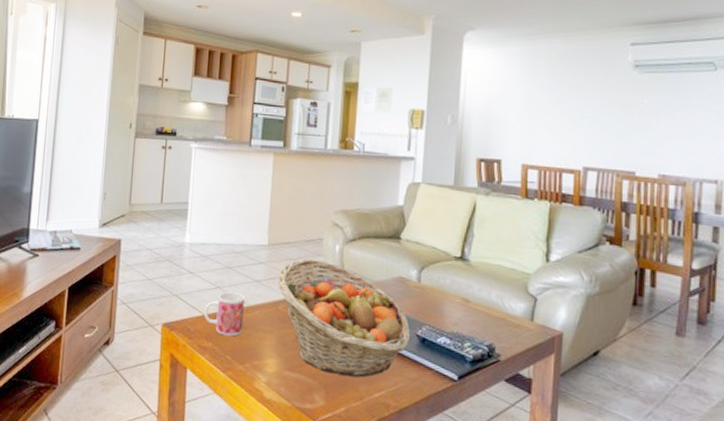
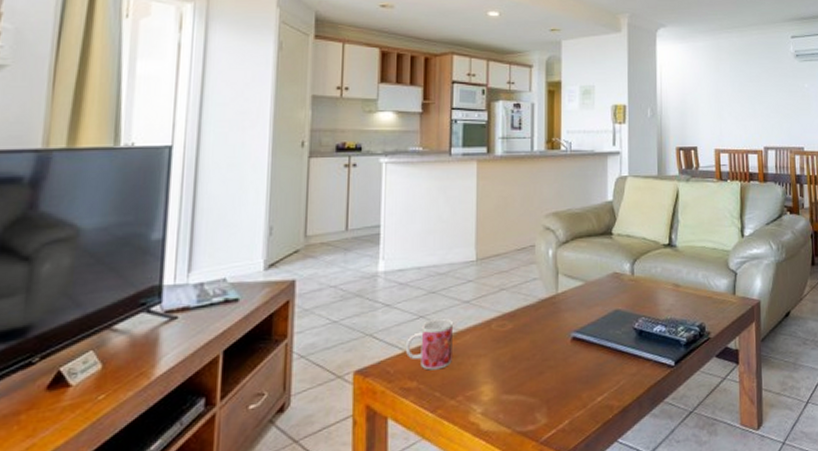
fruit basket: present [278,259,411,378] -> none [489,268,629,387]

